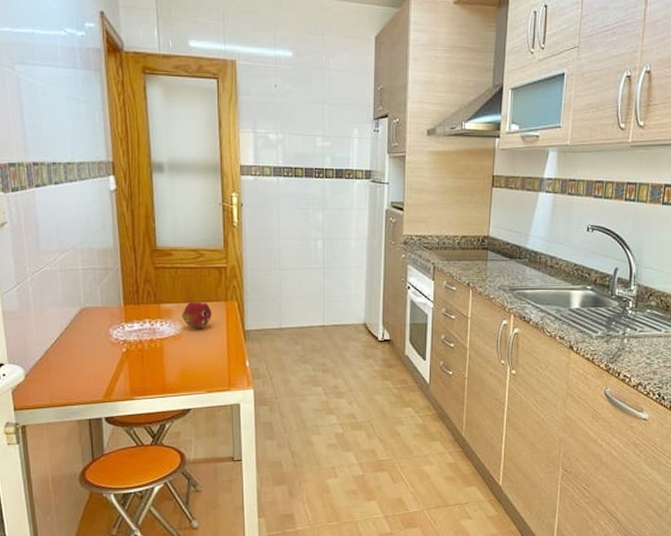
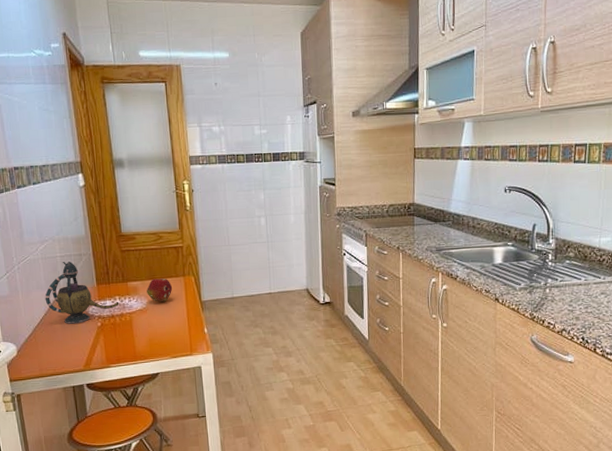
teapot: none [61,276,149,348] -> present [45,262,119,324]

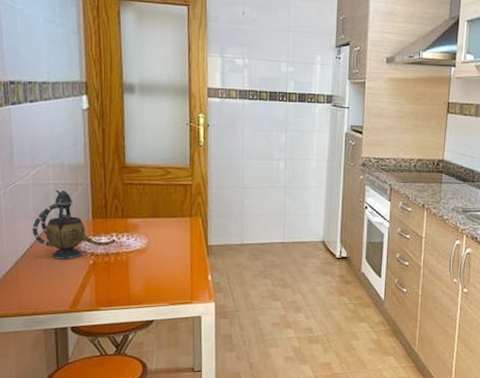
fruit: present [147,278,173,302] -> none [148,217,177,243]

